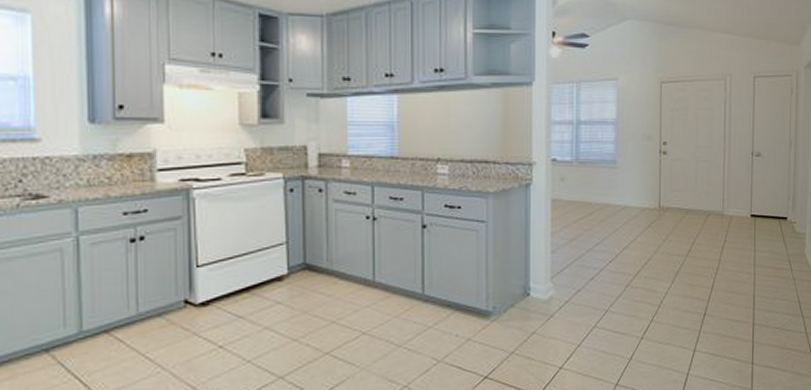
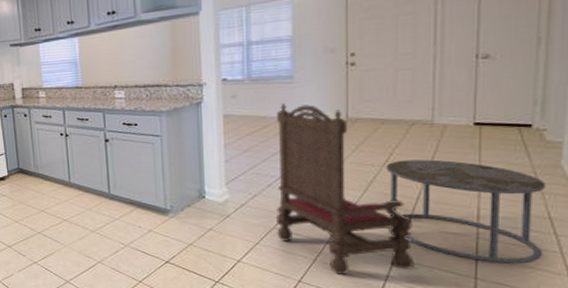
chair: none [596,189,709,372] -> present [275,103,414,274]
side table: none [689,249,796,347] -> present [386,159,546,264]

